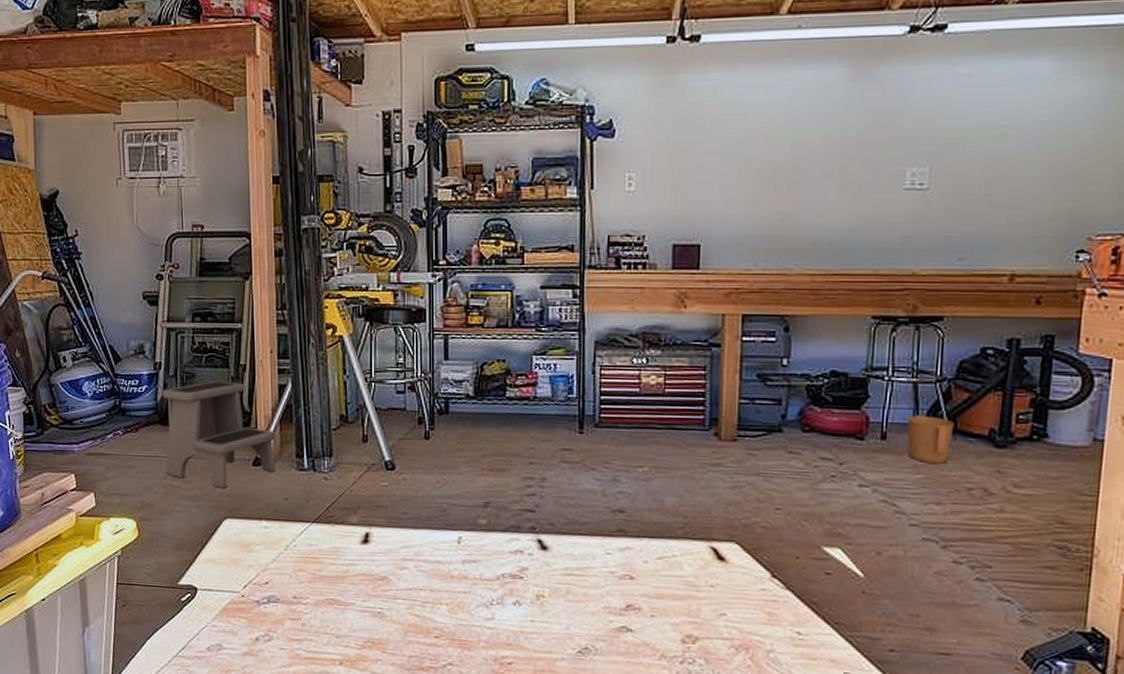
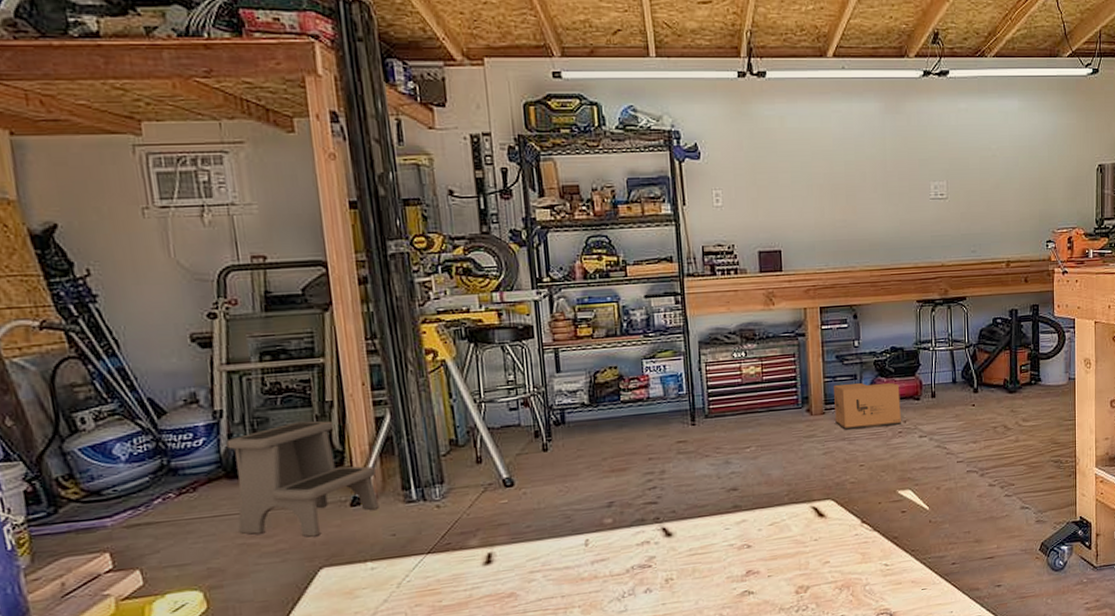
cardboard box: none [749,409,838,468] -> present [834,382,901,431]
mug: present [907,415,954,465] -> none [948,375,980,413]

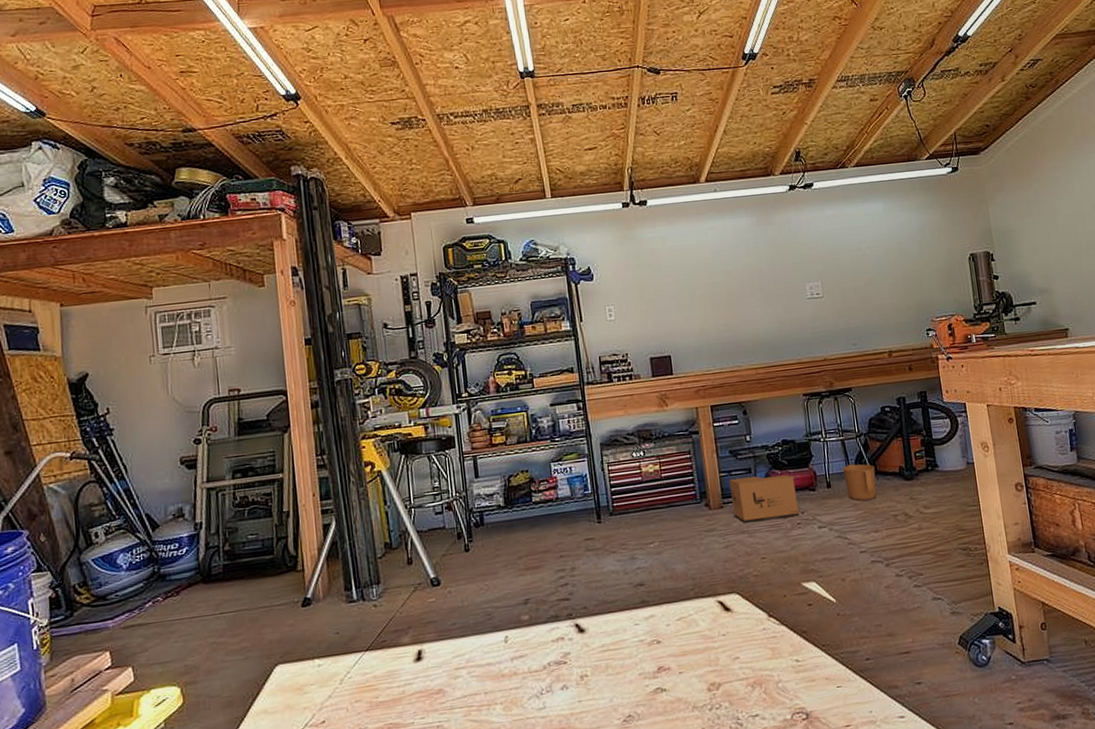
step stool: present [226,420,379,537] -> none [204,529,326,636]
mug: none [948,375,980,413] -> present [842,464,877,502]

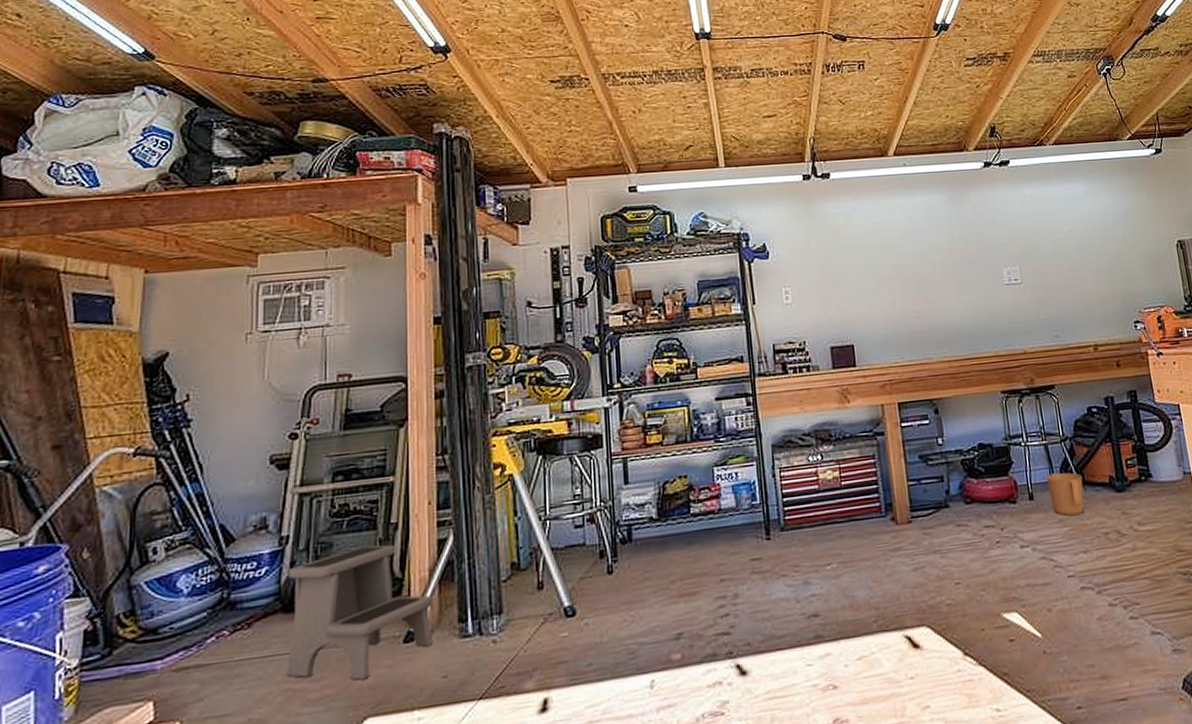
step stool: none [204,529,326,636] -> present [287,544,433,681]
cardboard box: present [730,474,799,524] -> none [919,483,998,542]

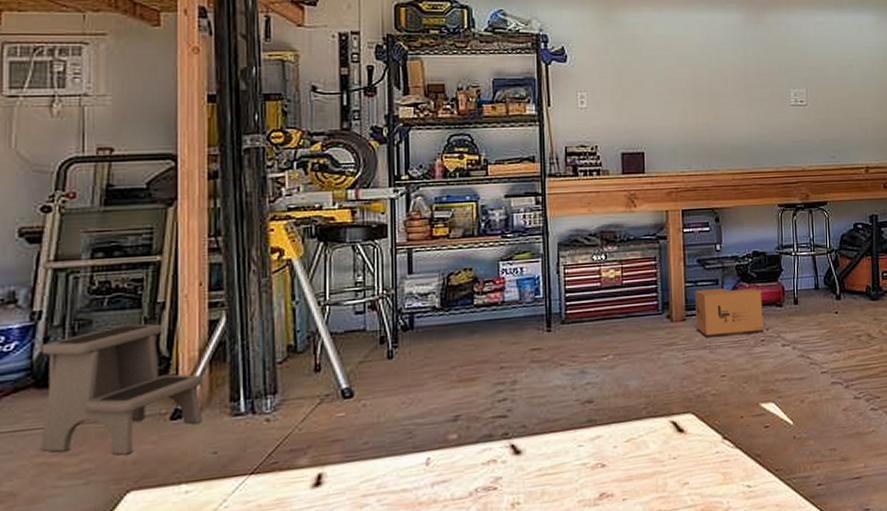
cardboard box: none [919,483,998,542] -> present [695,287,764,339]
mug: present [1046,472,1085,517] -> none [811,281,843,320]

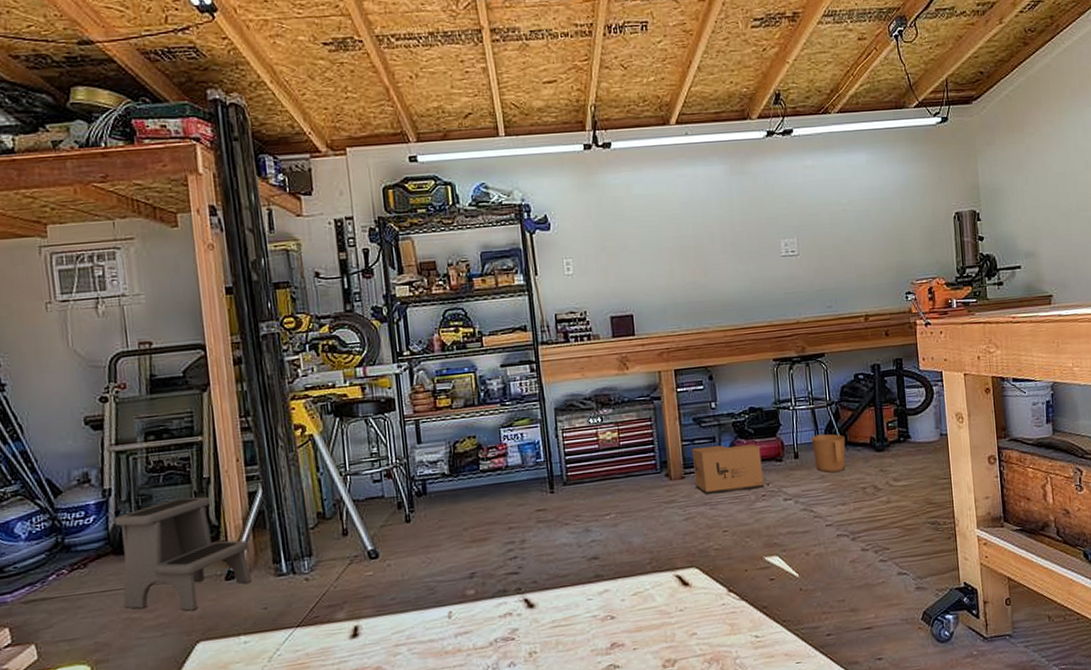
mug: none [811,281,843,320] -> present [811,434,846,473]

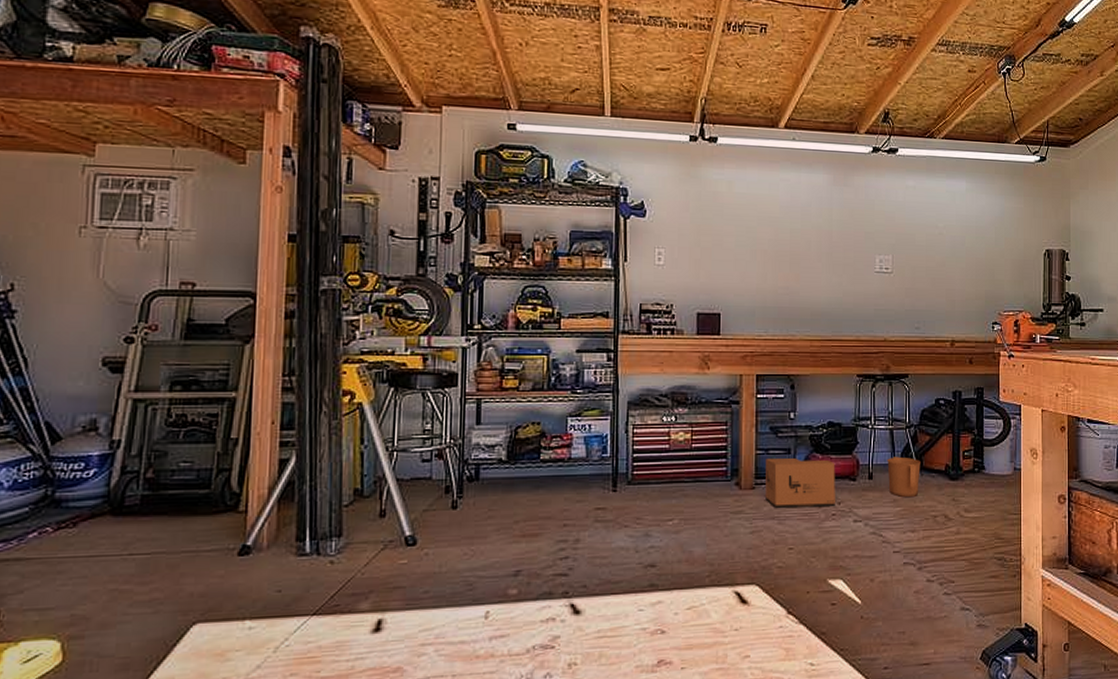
step stool: present [114,496,252,611] -> none [113,458,270,587]

